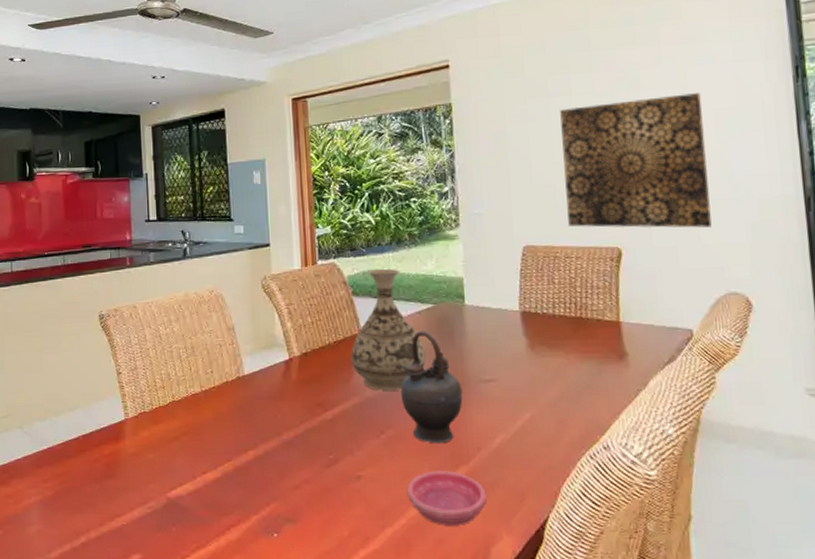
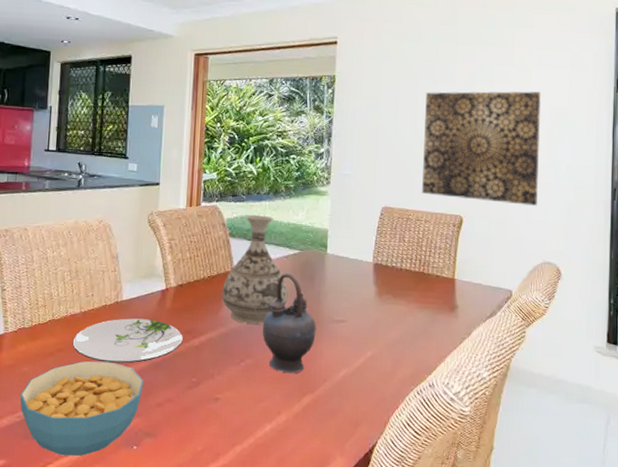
cereal bowl: none [148,442,277,548] -> present [20,361,144,457]
plate: none [196,394,314,444] -> present [72,318,183,364]
saucer: present [407,471,487,526] -> none [258,397,326,447]

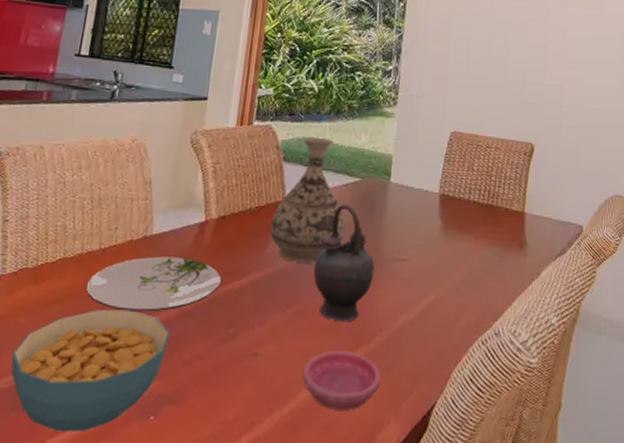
saucer: none [258,397,326,447] -> present [303,350,381,410]
wall art: present [422,91,542,206] -> none [493,11,614,135]

